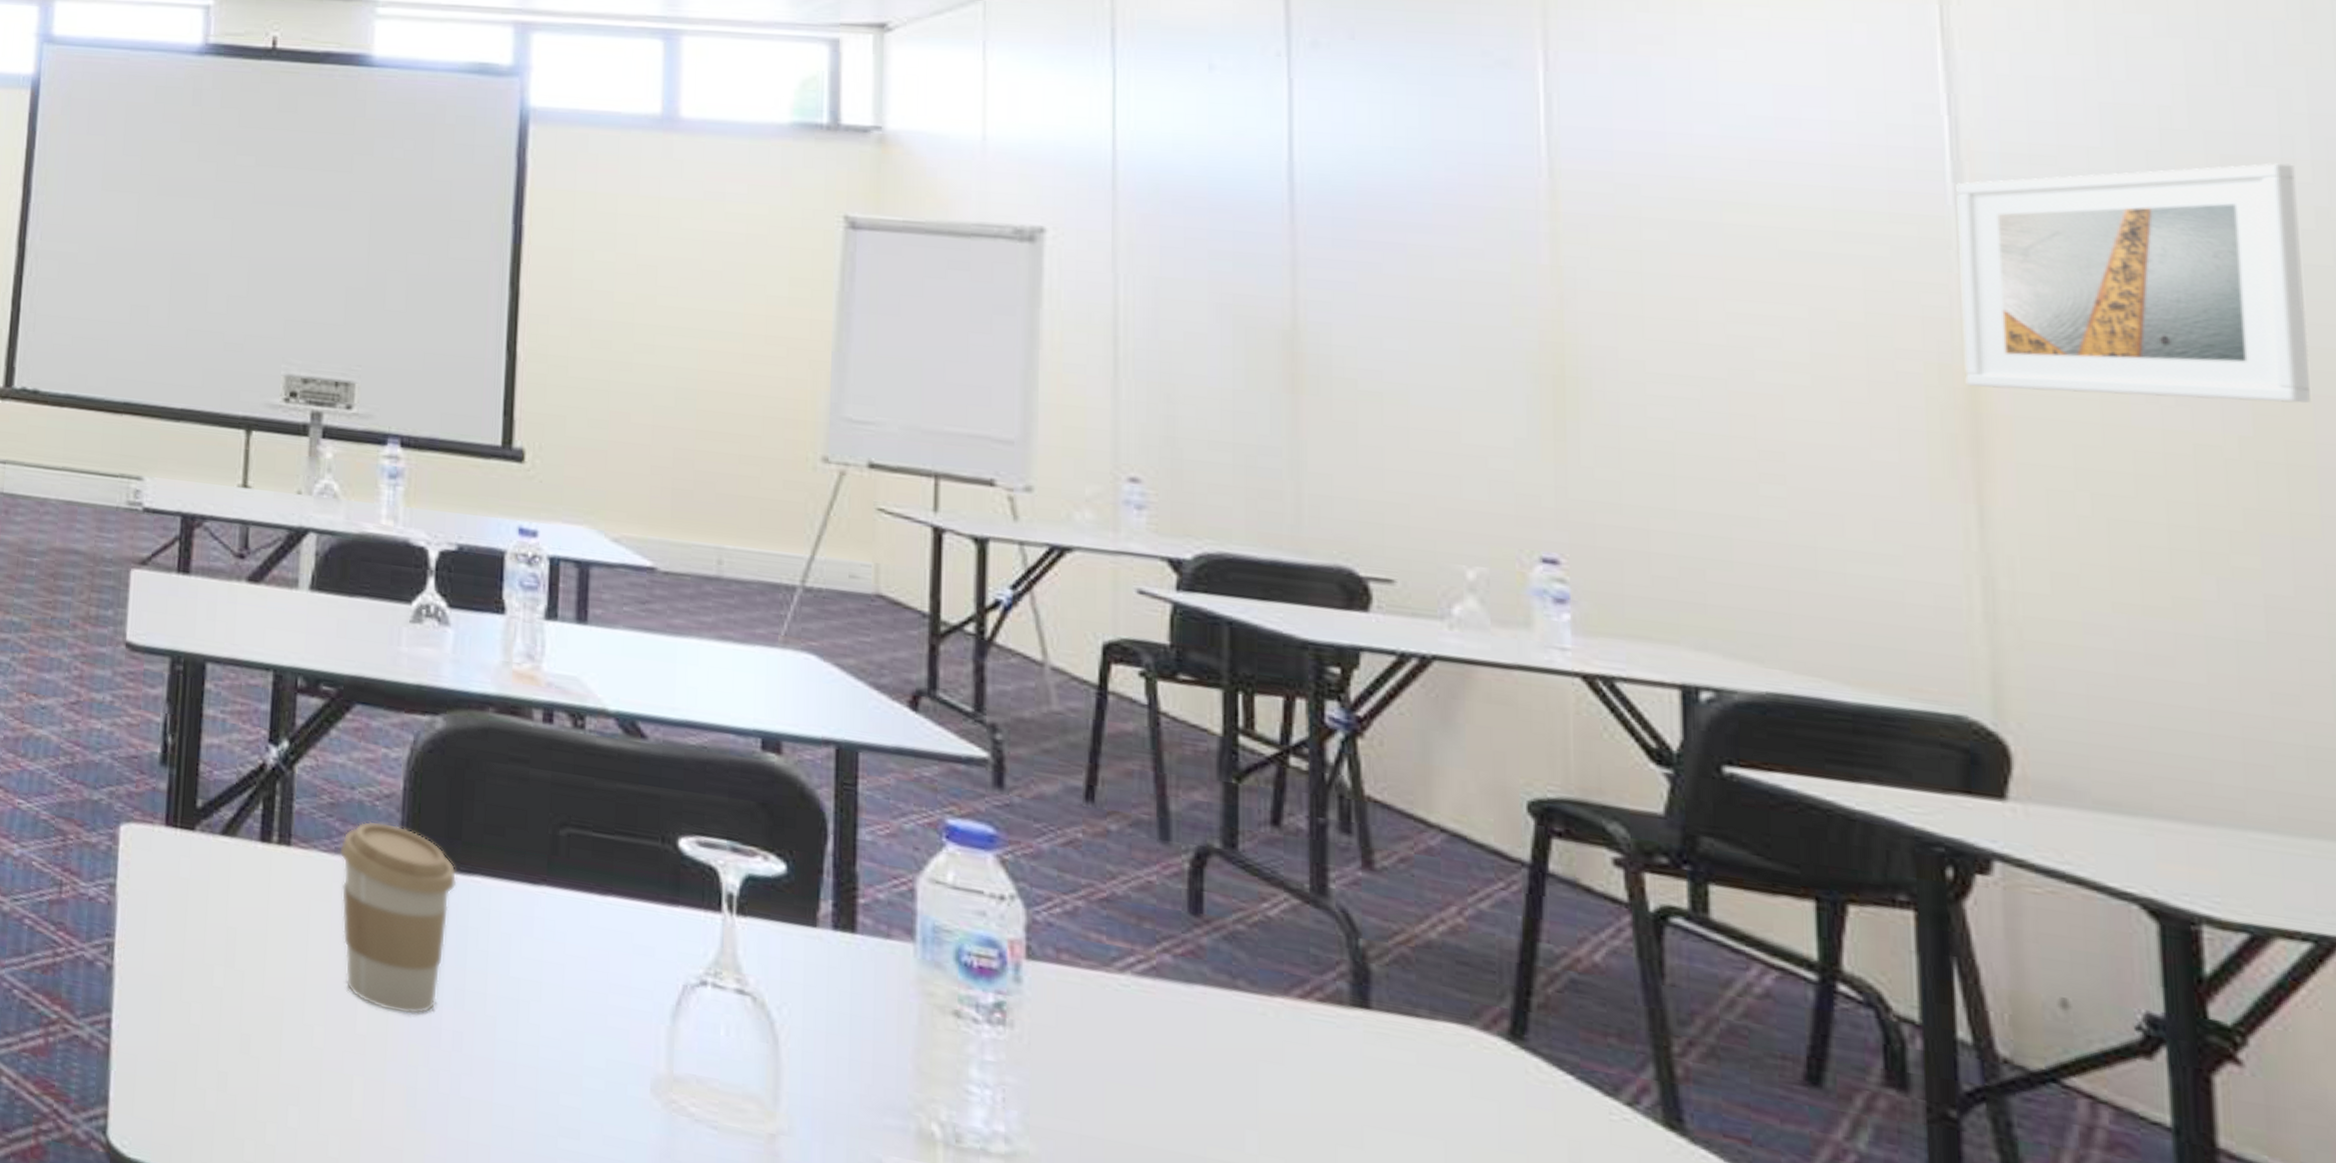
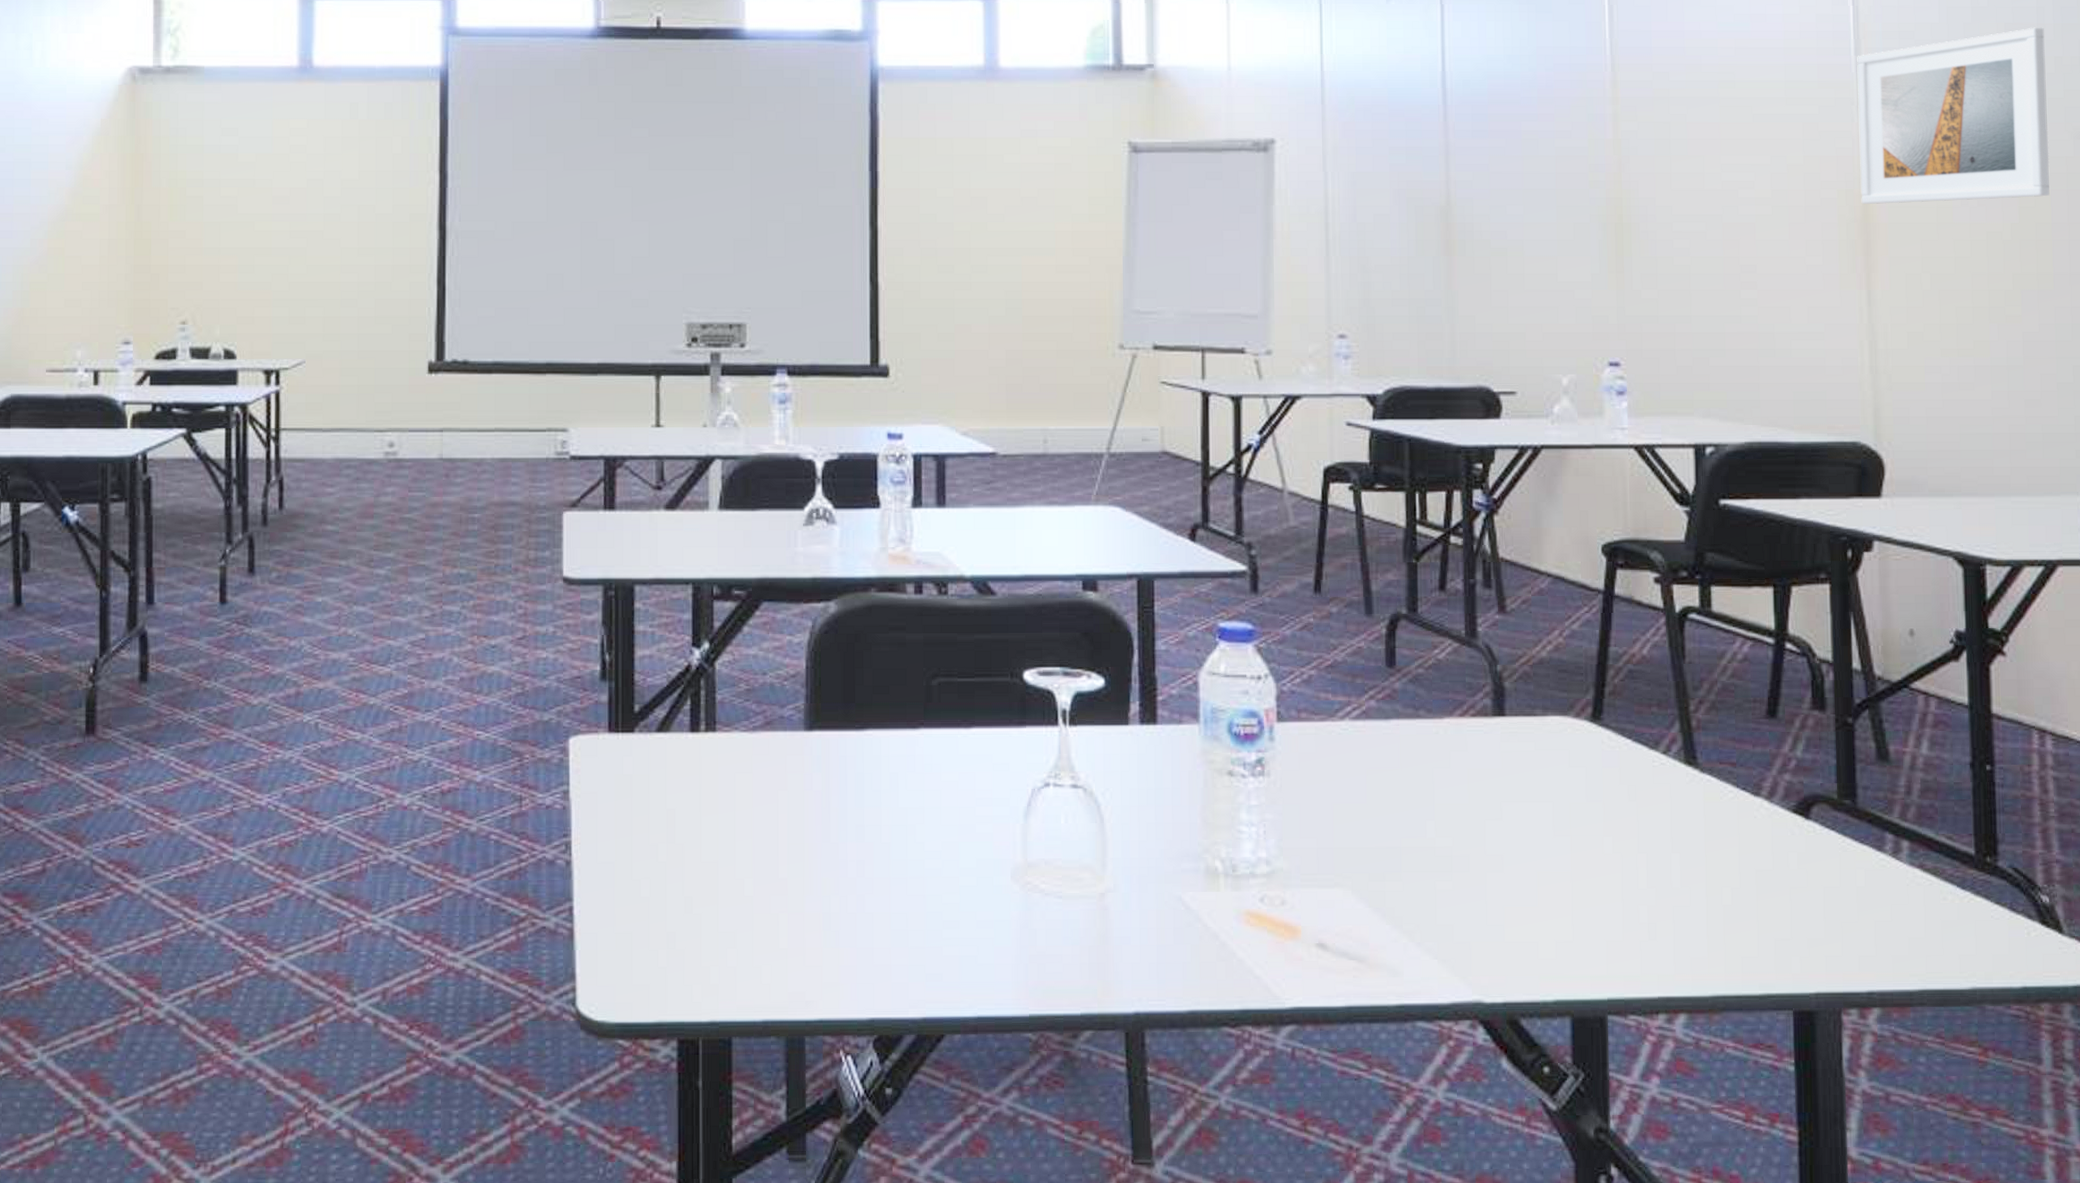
coffee cup: present [339,821,457,1015] -> none [757,698,853,855]

